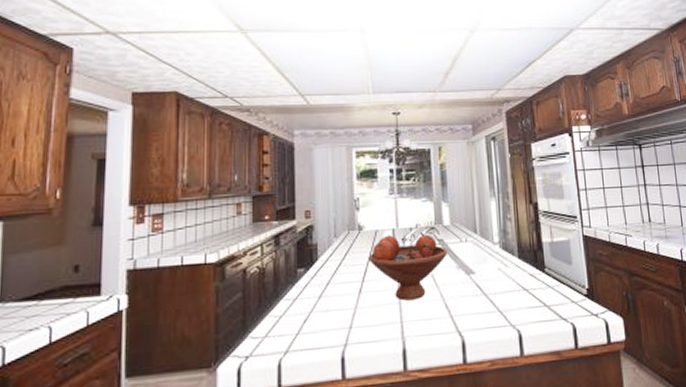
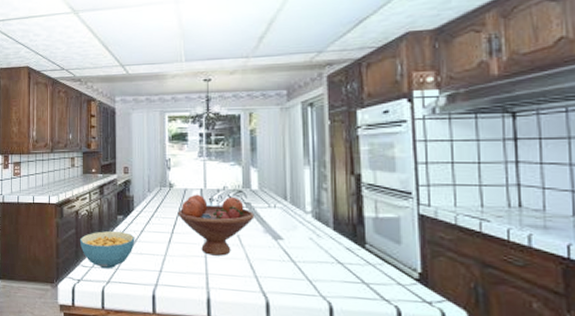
cereal bowl: none [247,288,320,337] -> present [79,231,135,269]

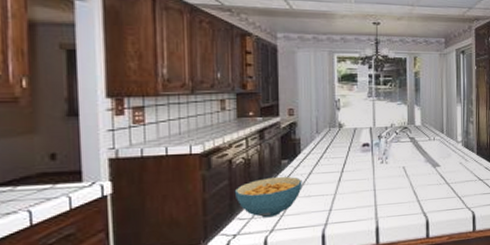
fruit bowl: present [177,194,255,256] -> none [347,132,418,188]

